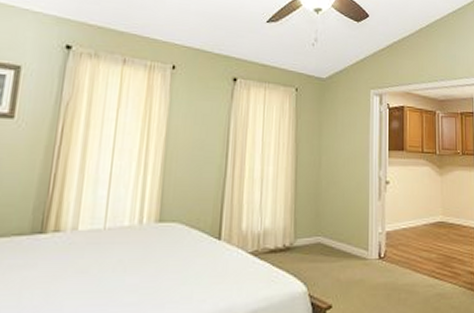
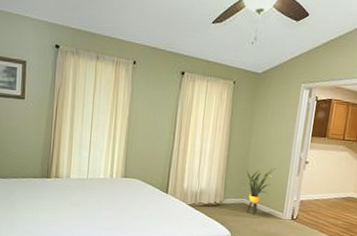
house plant: none [316,192,354,259] -> present [242,168,277,216]

